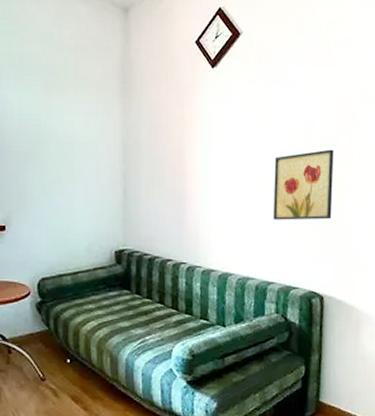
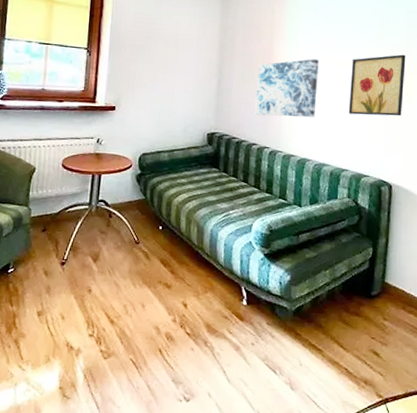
wall art: none [168,159,237,227] -> present [255,59,319,117]

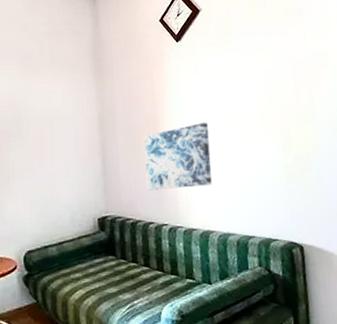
wall art: present [348,54,406,116] -> none [242,106,302,176]

